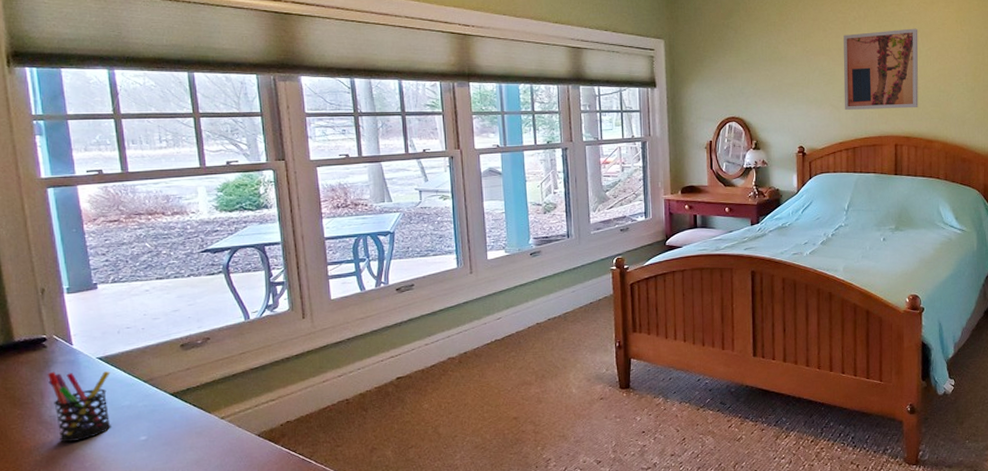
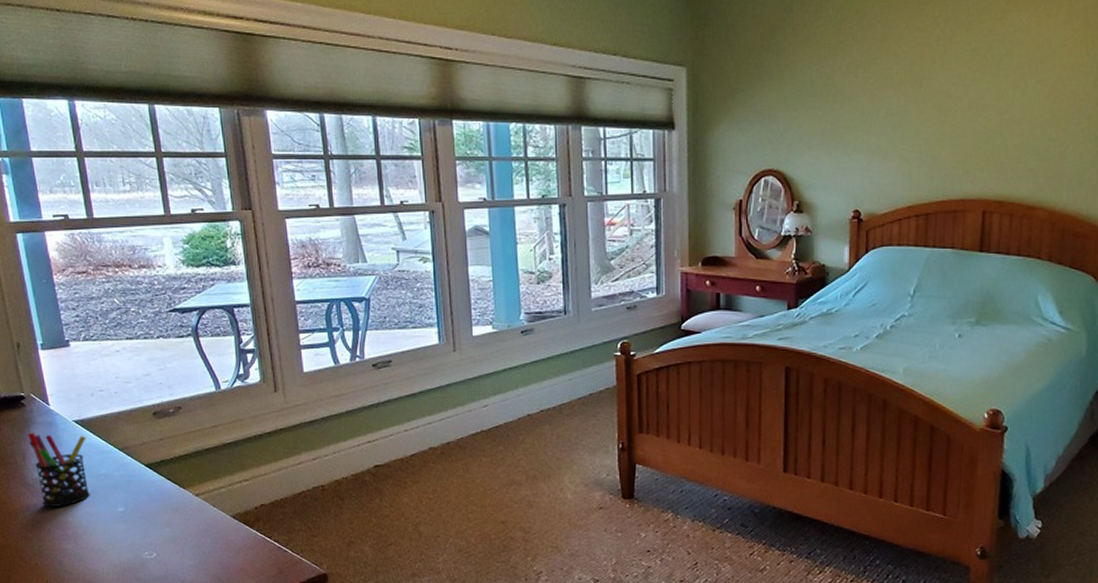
wall art: present [843,28,919,110] -> none [916,52,1026,163]

